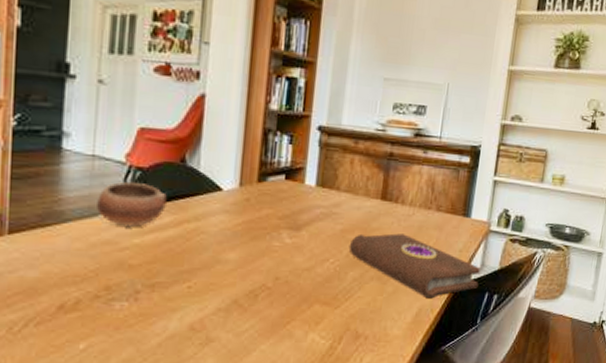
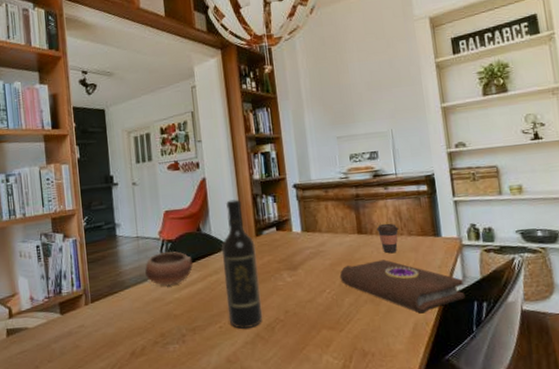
wine bottle: none [202,130,255,292] -> present [221,199,263,329]
coffee cup: none [403,192,428,229] -> present [376,223,399,254]

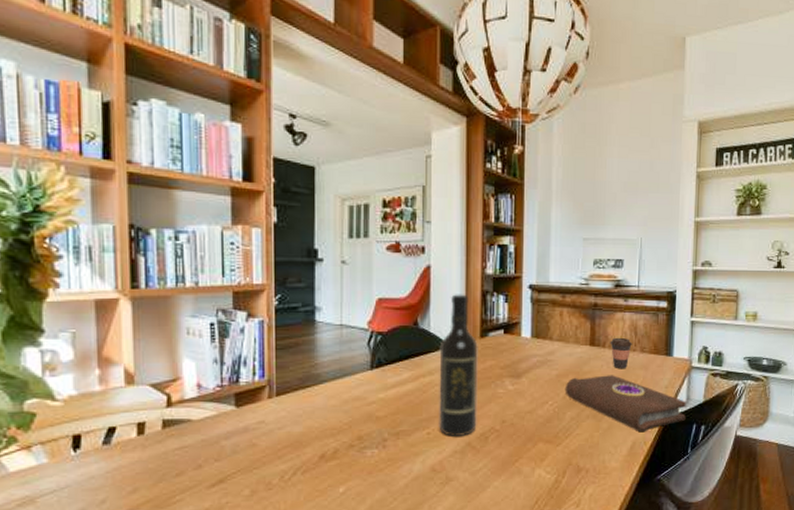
bowl: present [145,251,193,286] -> none [347,344,404,384]

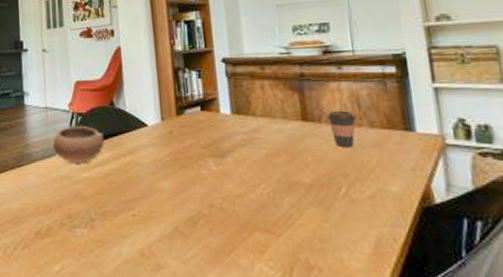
bowl: none [347,344,404,384] -> present [53,125,104,163]
wine bottle: present [439,294,478,436] -> none [136,72,183,220]
book: present [564,375,686,433] -> none [278,155,450,226]

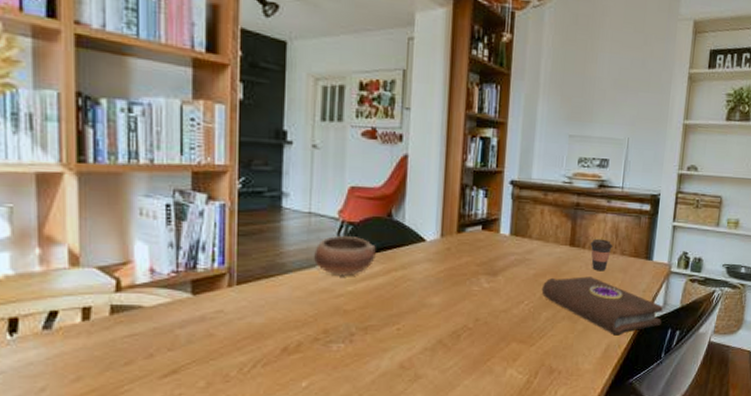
book: none [278,155,450,226] -> present [541,276,663,336]

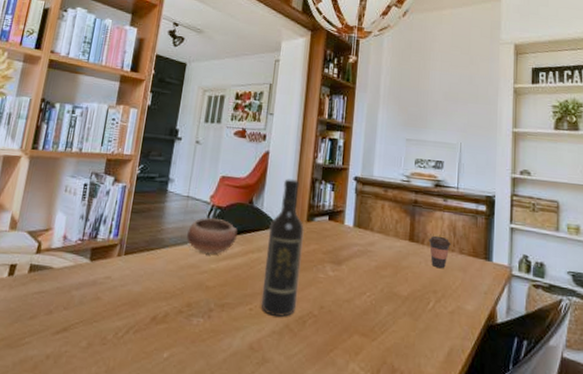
wine bottle: none [409,186,454,333] -> present [261,179,304,317]
book: present [541,276,663,336] -> none [382,271,507,339]

